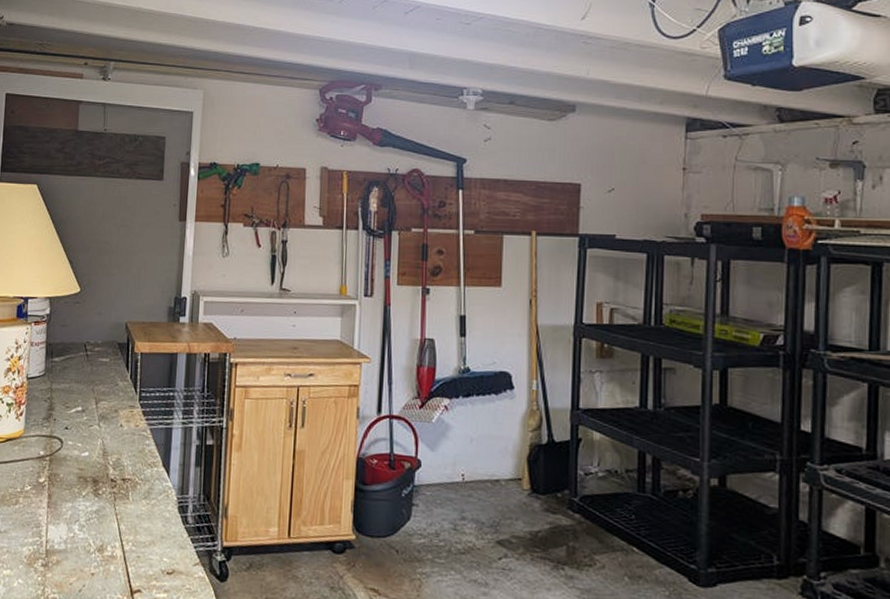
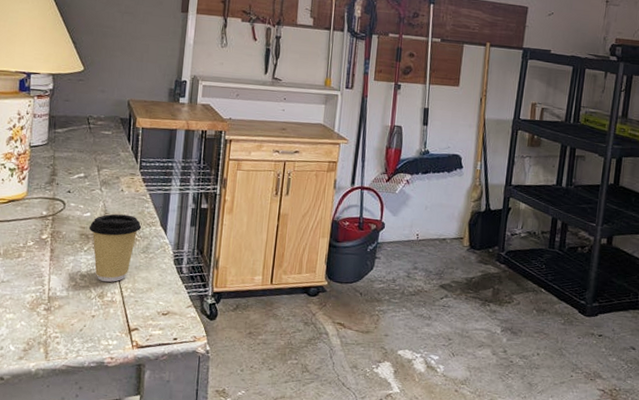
coffee cup: none [87,452,143,534] -> present [88,213,142,282]

